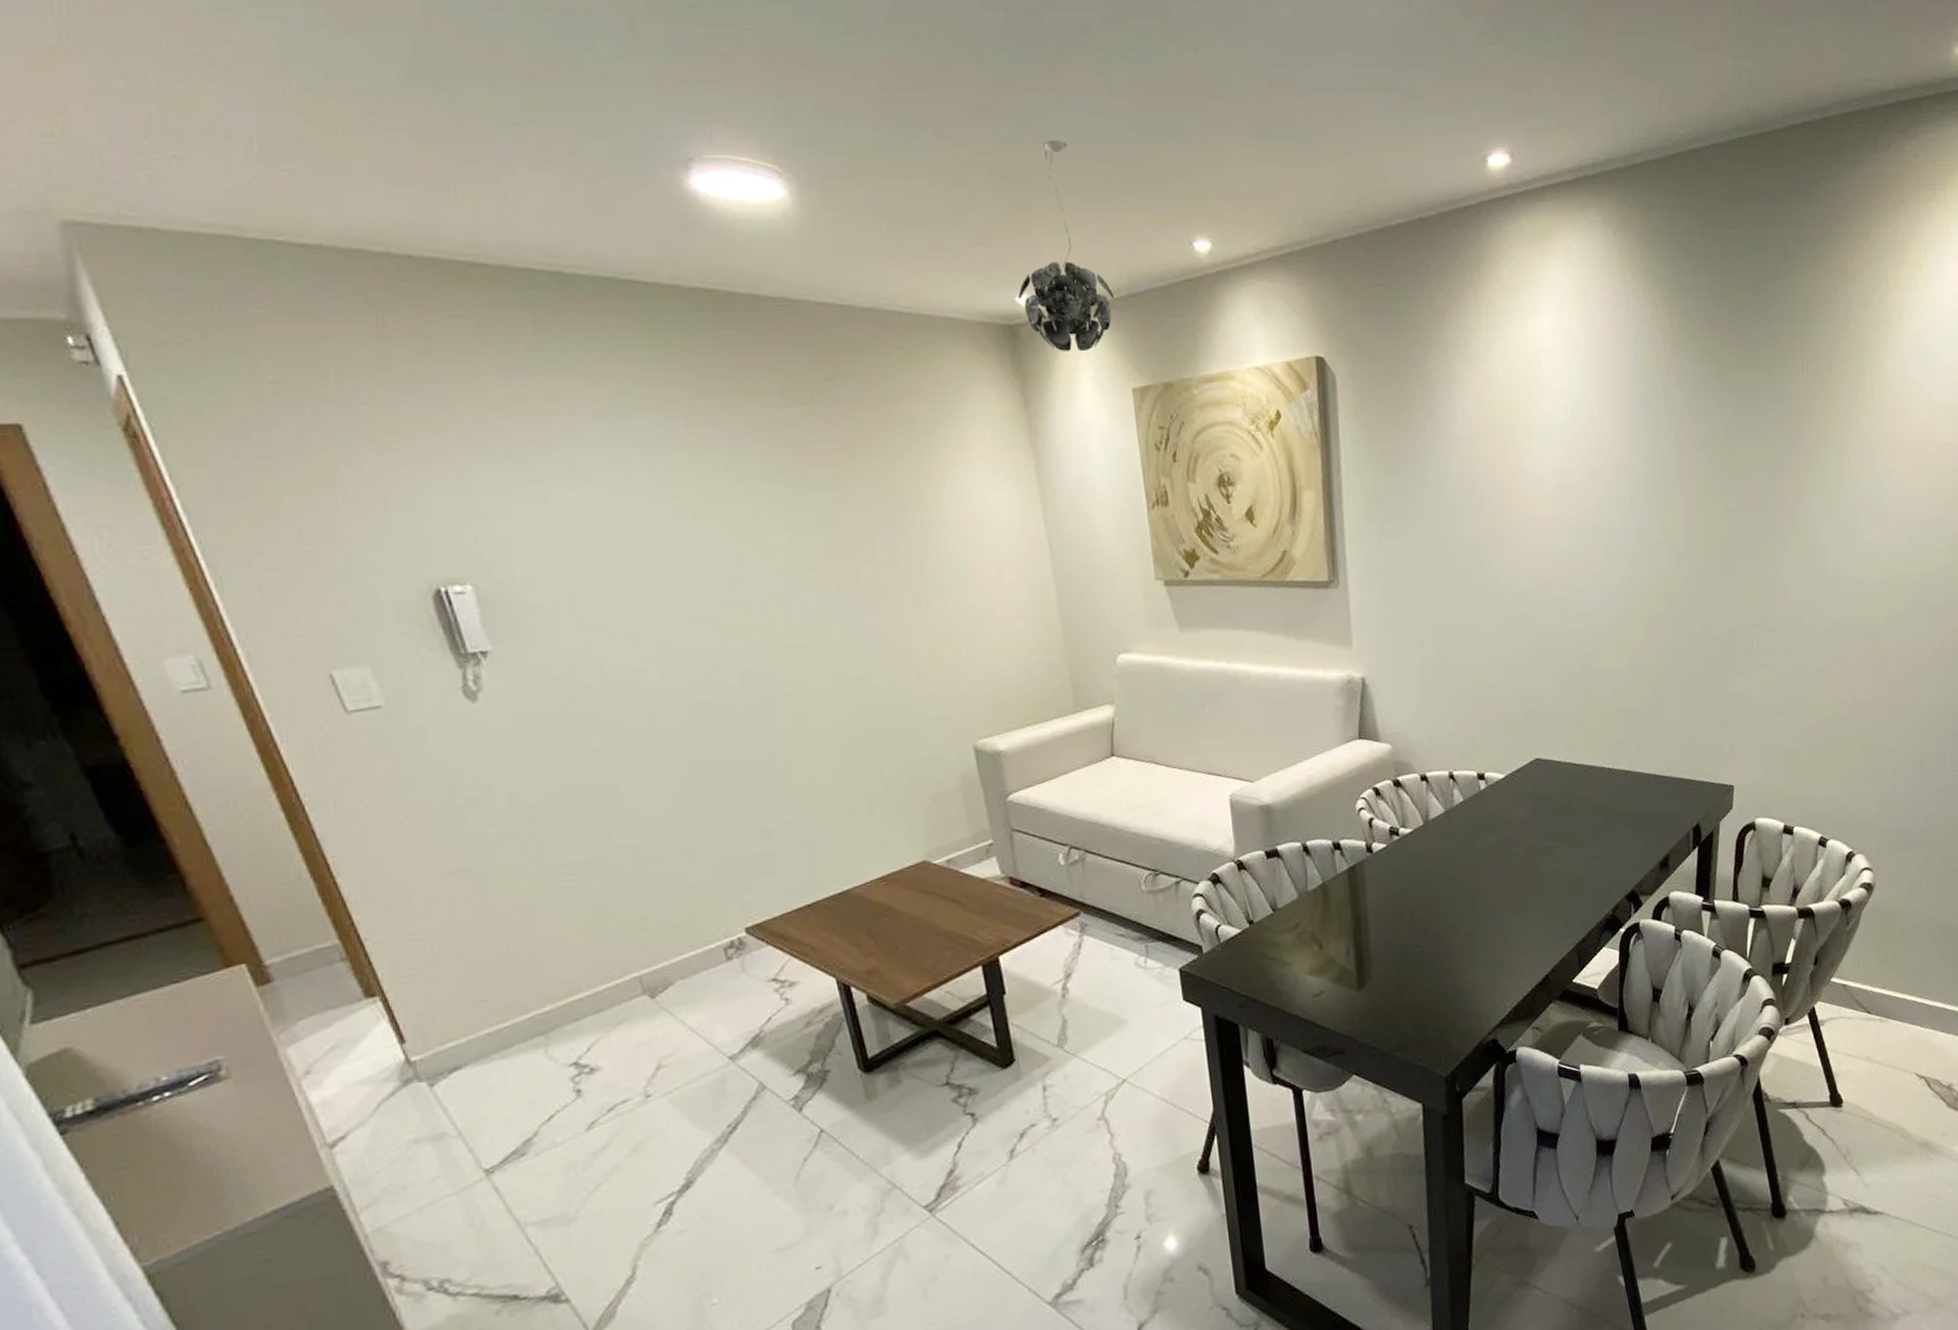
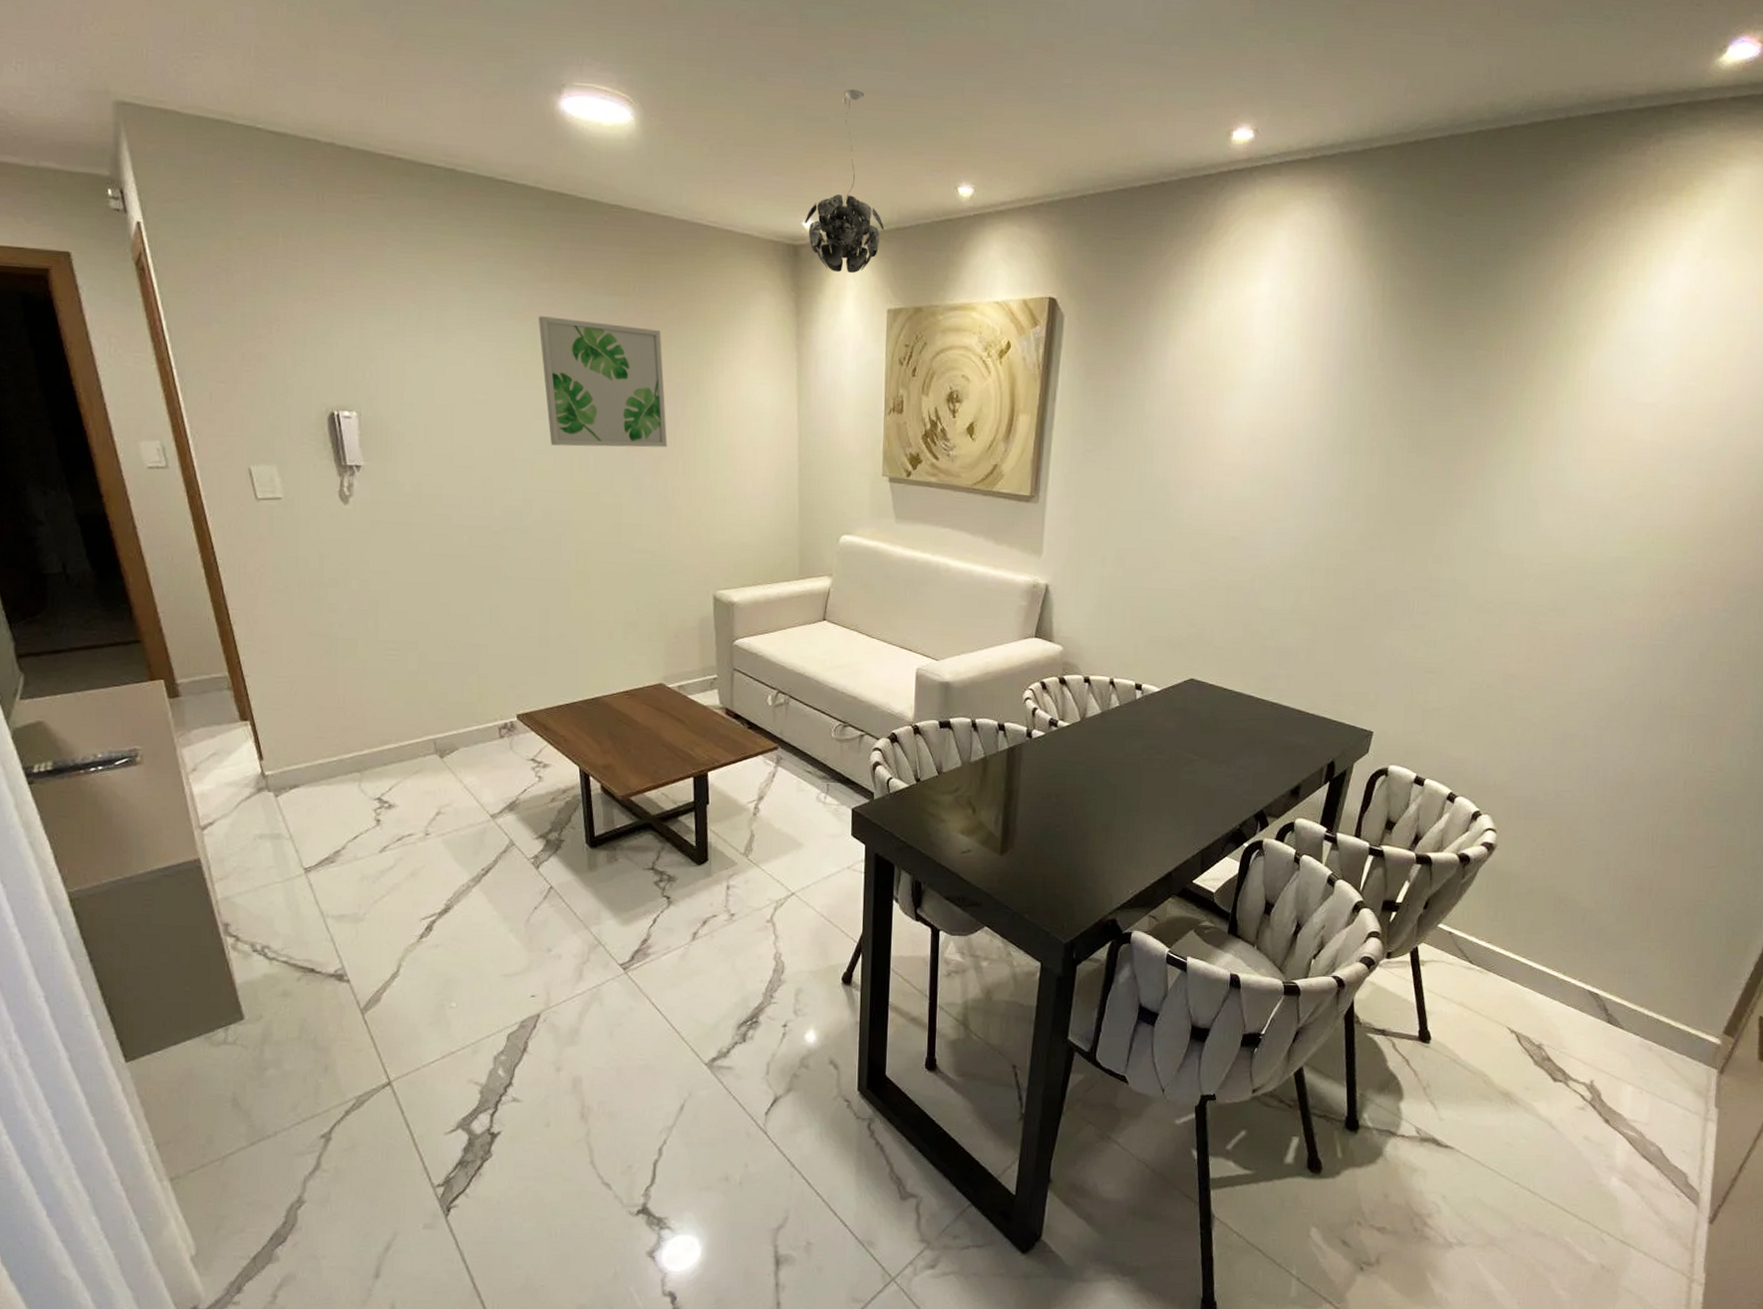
wall art: none [701,439,890,595] -> present [539,316,668,448]

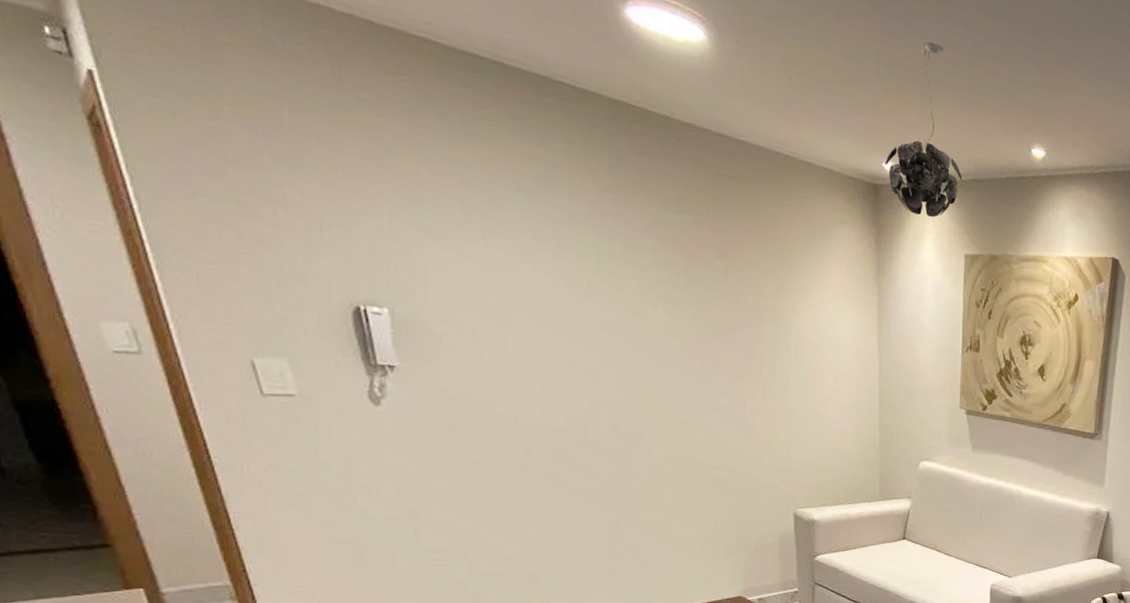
wall art: present [539,316,668,448] -> none [603,226,746,369]

